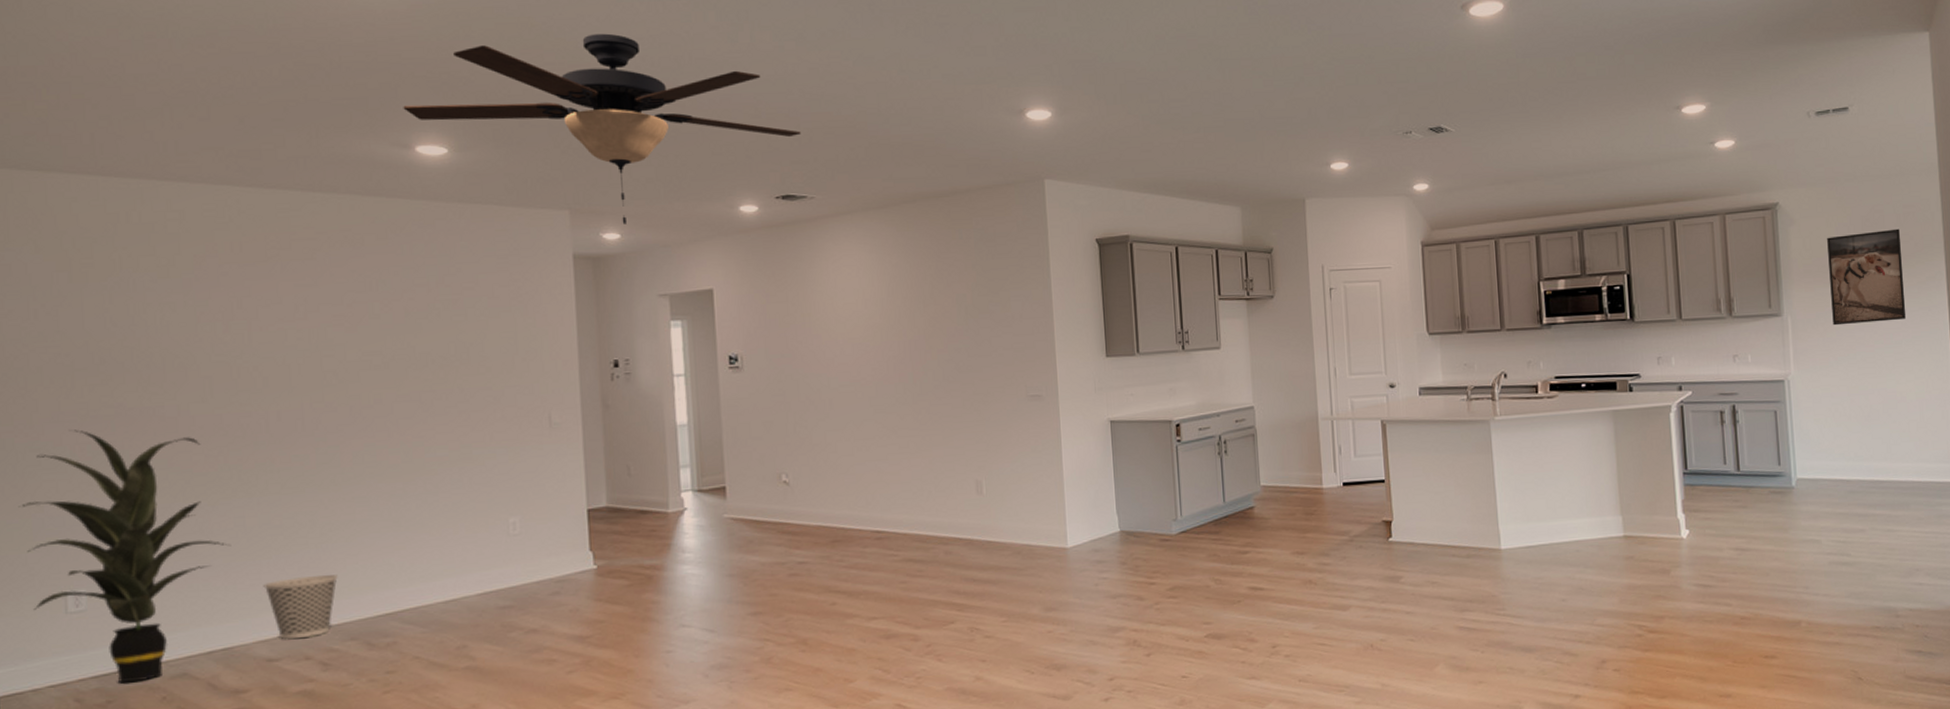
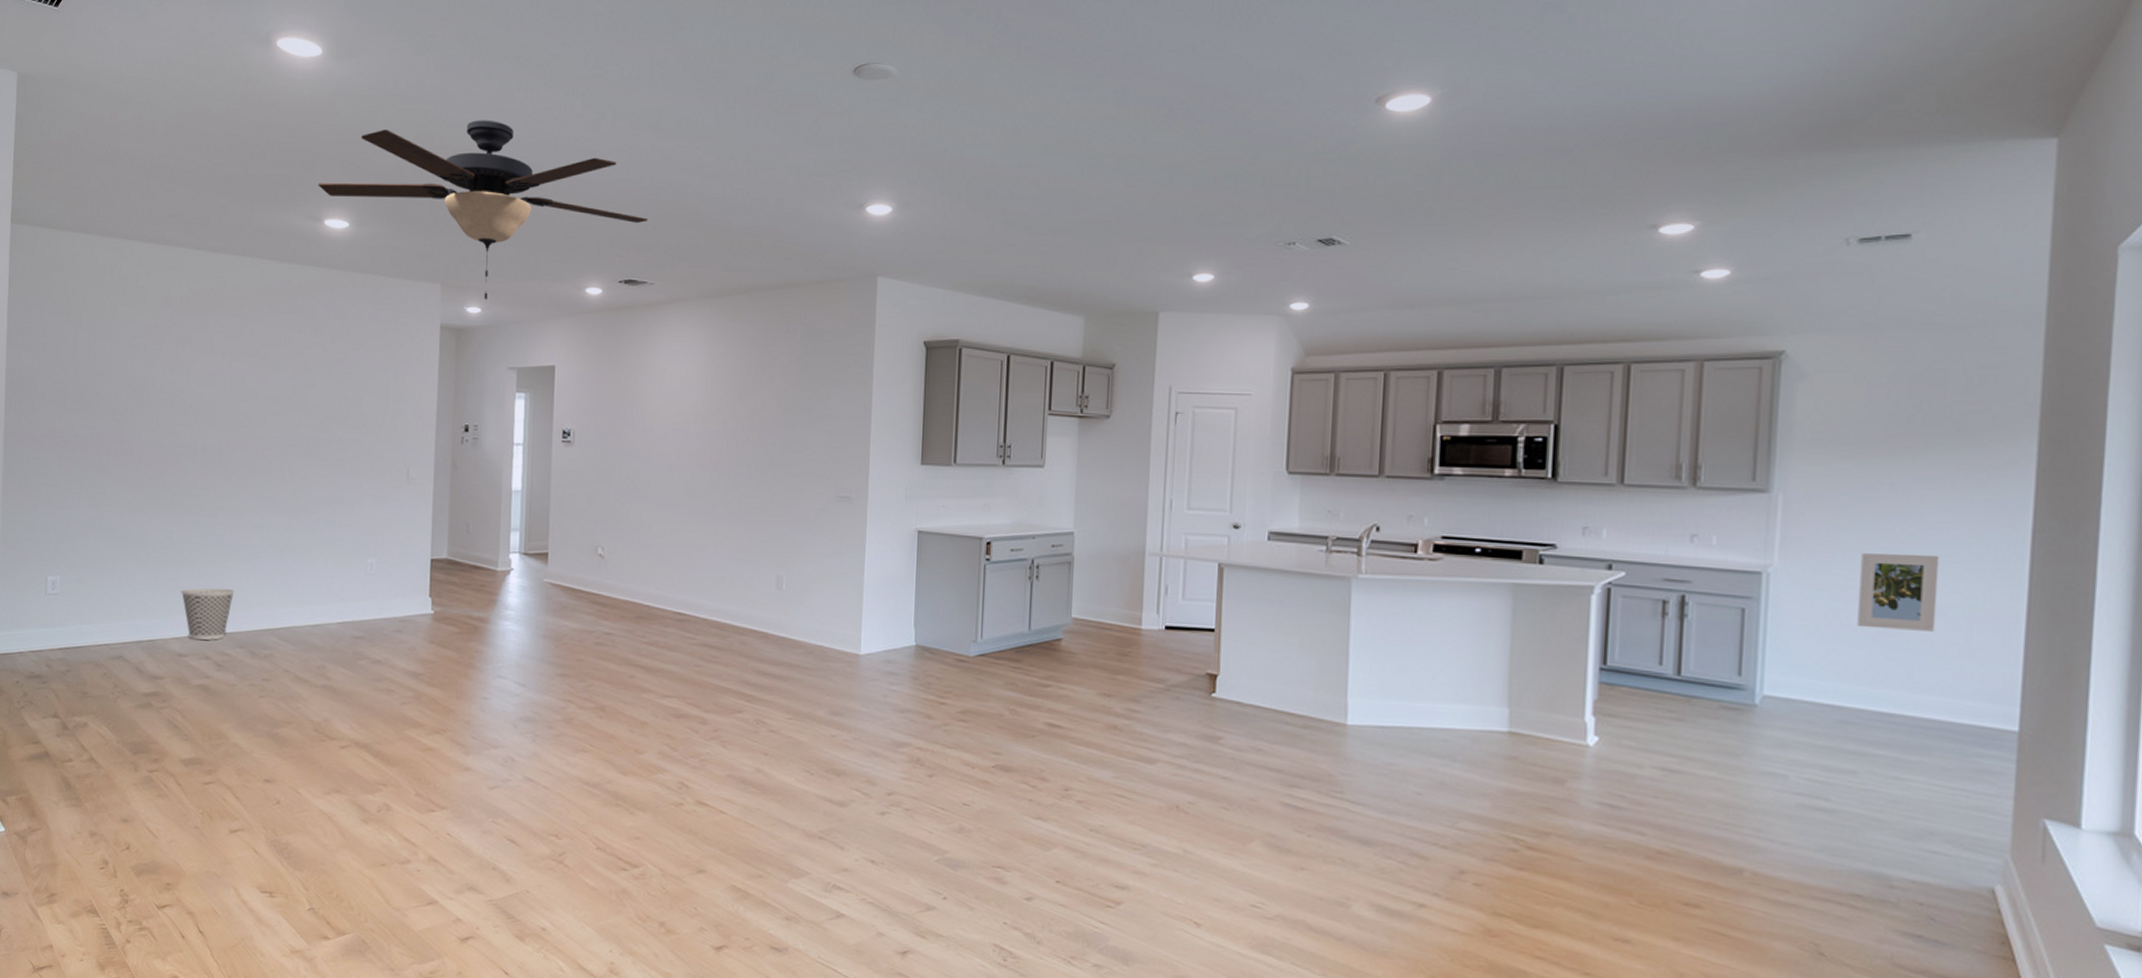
indoor plant: present [18,429,232,684] -> none [21,445,161,658]
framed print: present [1827,228,1906,326] -> none [1846,394,1969,513]
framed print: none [1847,353,1900,416] -> present [1857,553,1940,632]

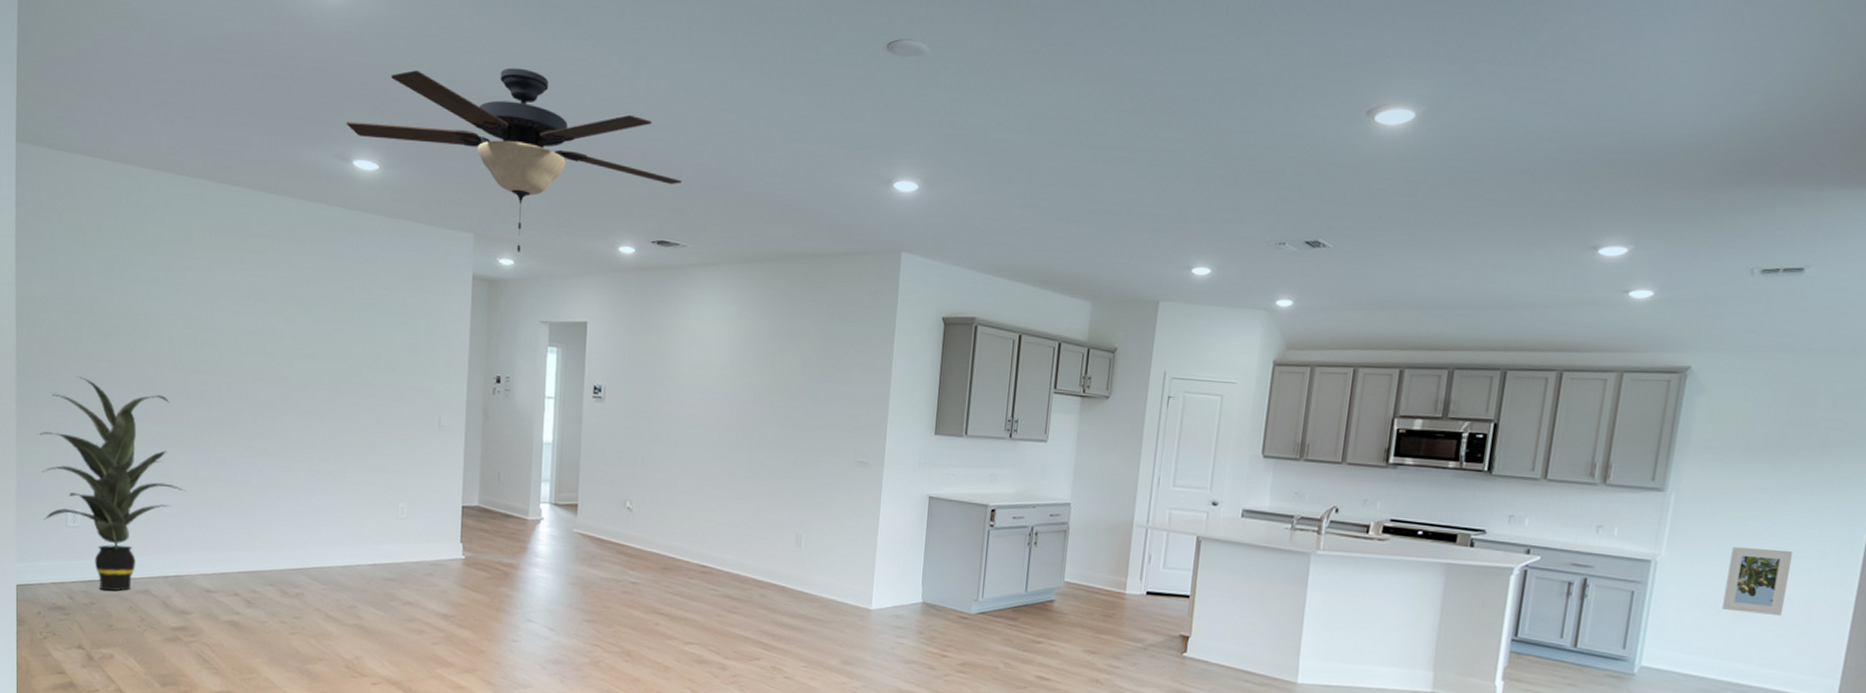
indoor plant: none [21,445,161,658] -> present [37,376,187,591]
wastebasket: present [181,588,235,641] -> none [208,525,264,578]

